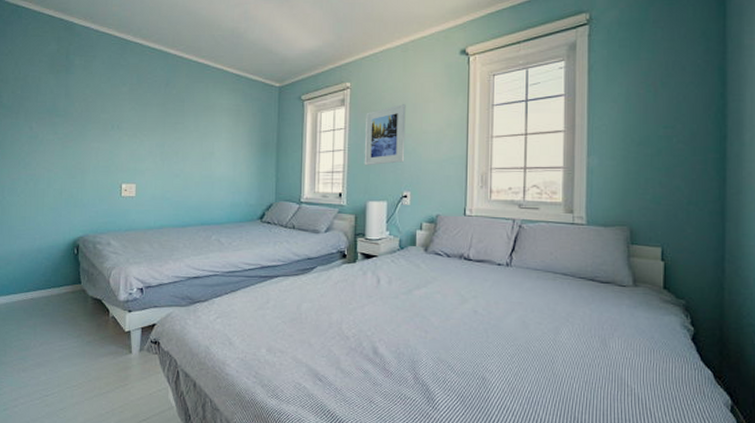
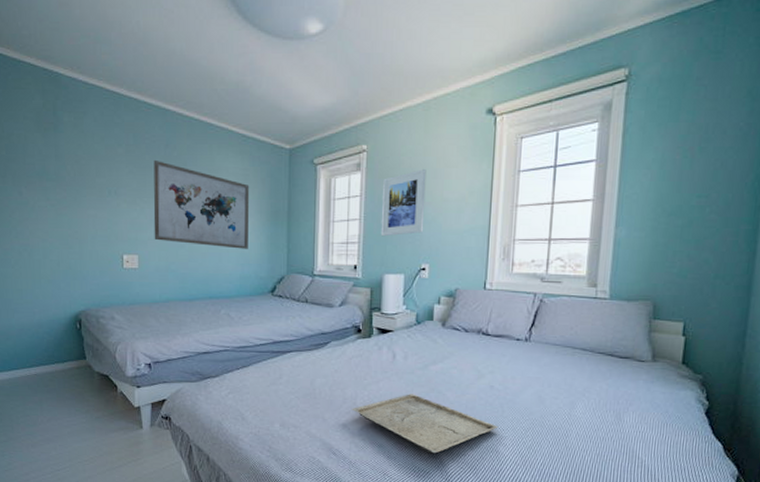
wall art: none [151,97,242,178] -> present [153,159,250,249]
tray: none [337,318,484,382] -> present [352,394,499,455]

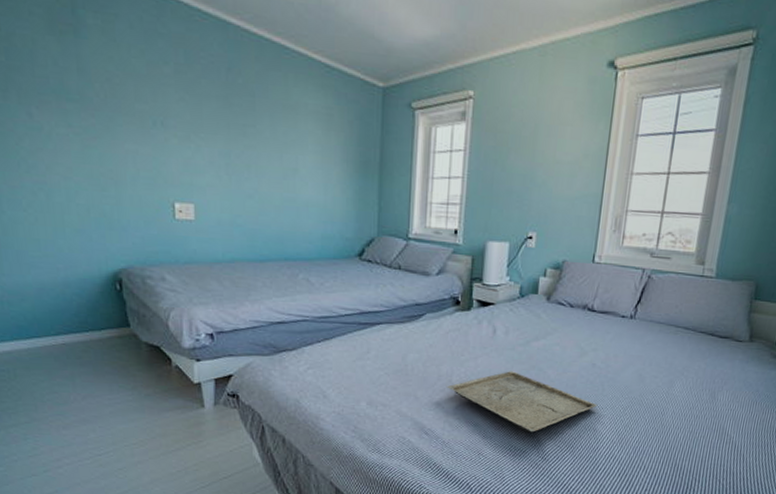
wall art: present [153,159,250,249] -> none [212,85,334,204]
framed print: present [380,169,426,237] -> none [485,125,539,199]

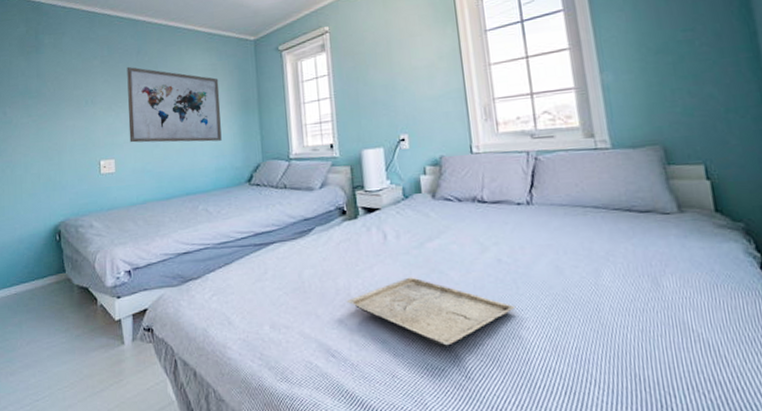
wall art: none [212,85,334,204] -> present [127,66,222,143]

